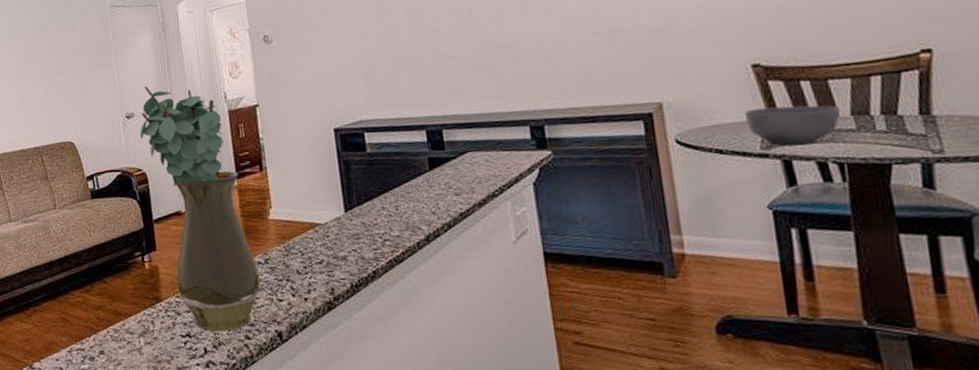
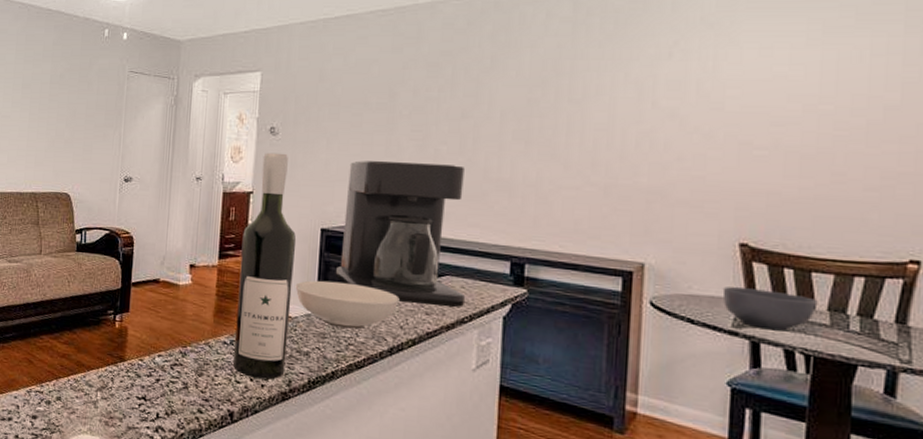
vase: present [140,85,260,332] -> none [134,153,223,402]
bottle: none [256,59,326,293] -> present [232,152,296,380]
bowl: none [319,177,427,225] -> present [295,280,400,329]
coffee maker: none [350,39,493,188] -> present [335,161,466,308]

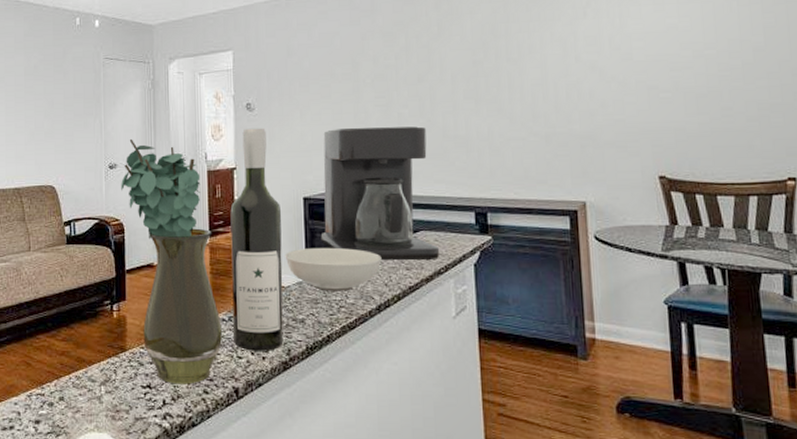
vase: none [134,153,223,402] -> present [121,138,222,384]
bowl: present [722,287,818,331] -> none [650,215,725,250]

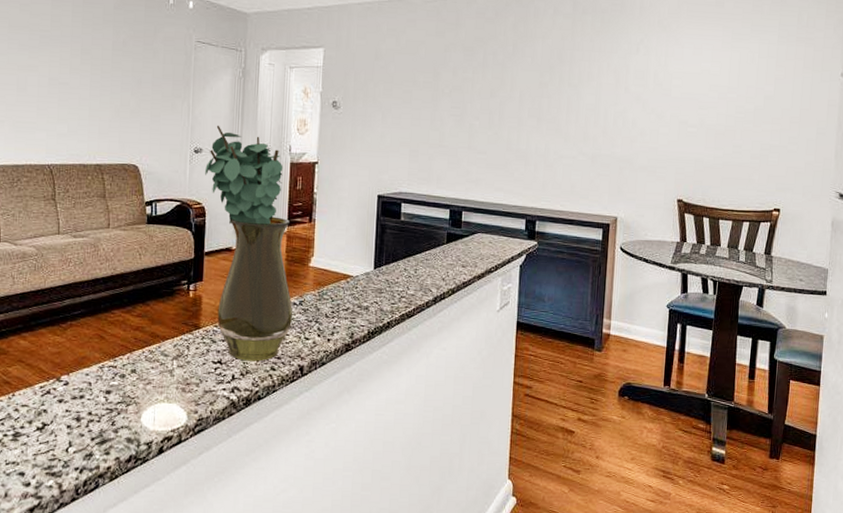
bottle: present [230,128,284,351] -> none [302,125,356,334]
bowl: present [285,247,382,292] -> none [356,242,442,283]
coffee maker: present [320,126,440,261] -> none [390,133,493,260]

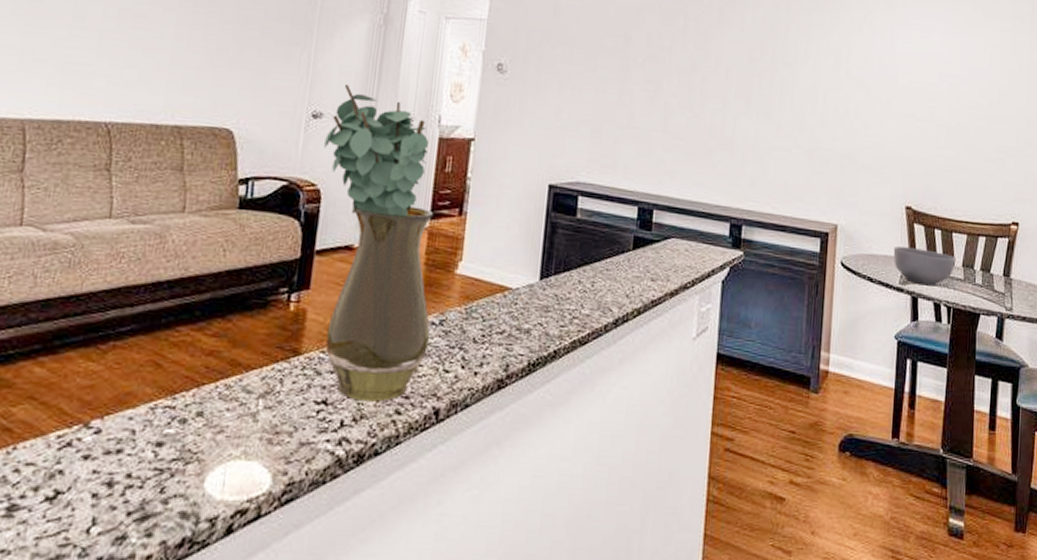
bowl: none [666,233,722,264] -> present [893,246,956,286]

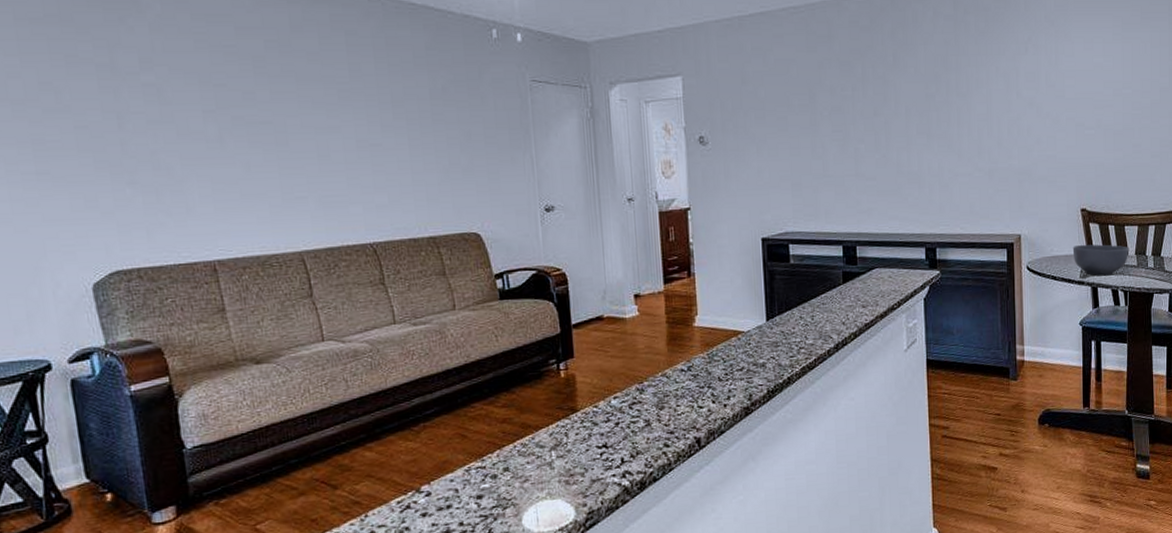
vase: present [324,83,433,402] -> none [560,176,682,441]

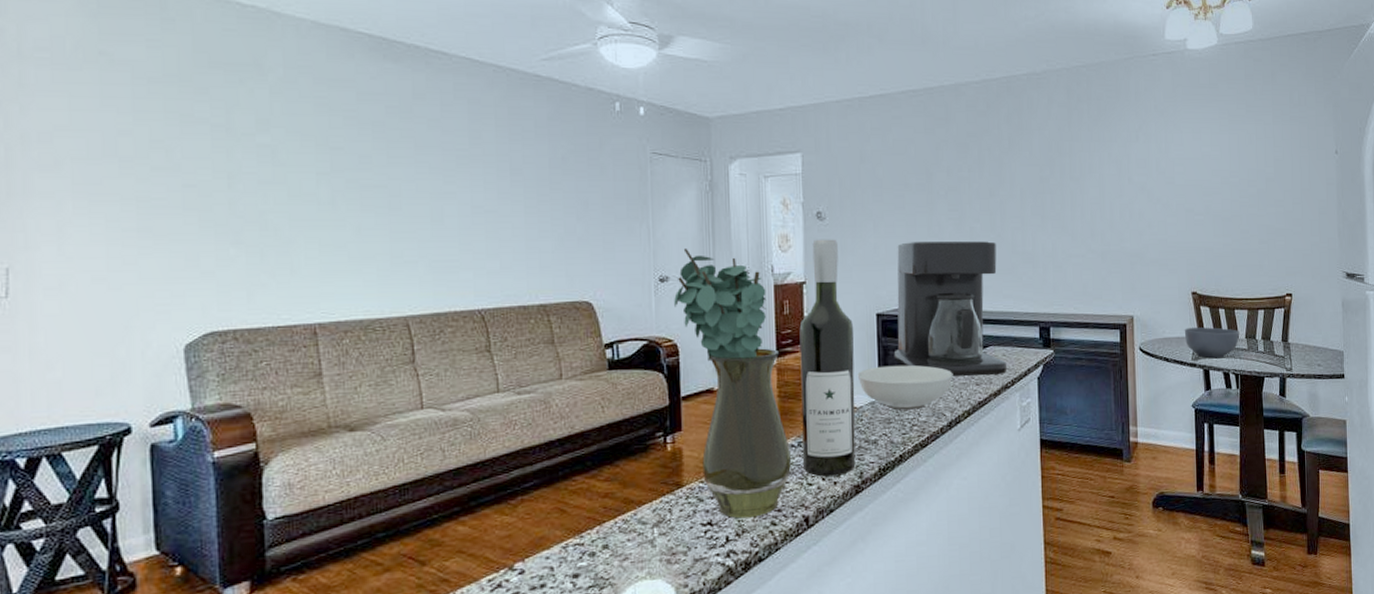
vase: none [560,176,682,441] -> present [674,247,791,519]
bottle: none [685,164,745,400] -> present [799,239,856,477]
bowl: none [744,288,839,334] -> present [857,365,953,411]
coffee maker: none [779,162,894,300] -> present [894,241,1007,377]

